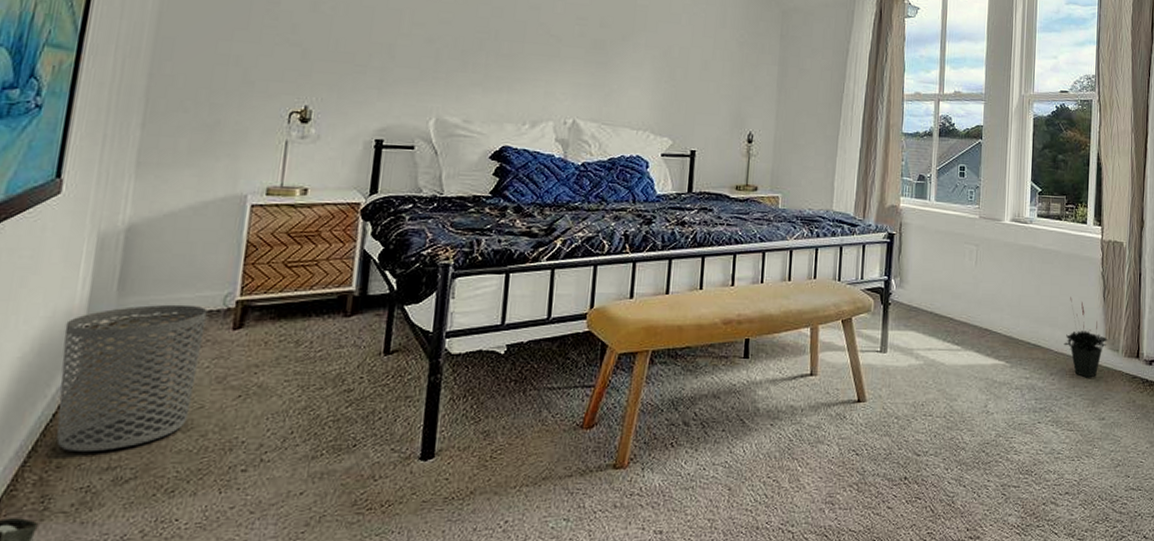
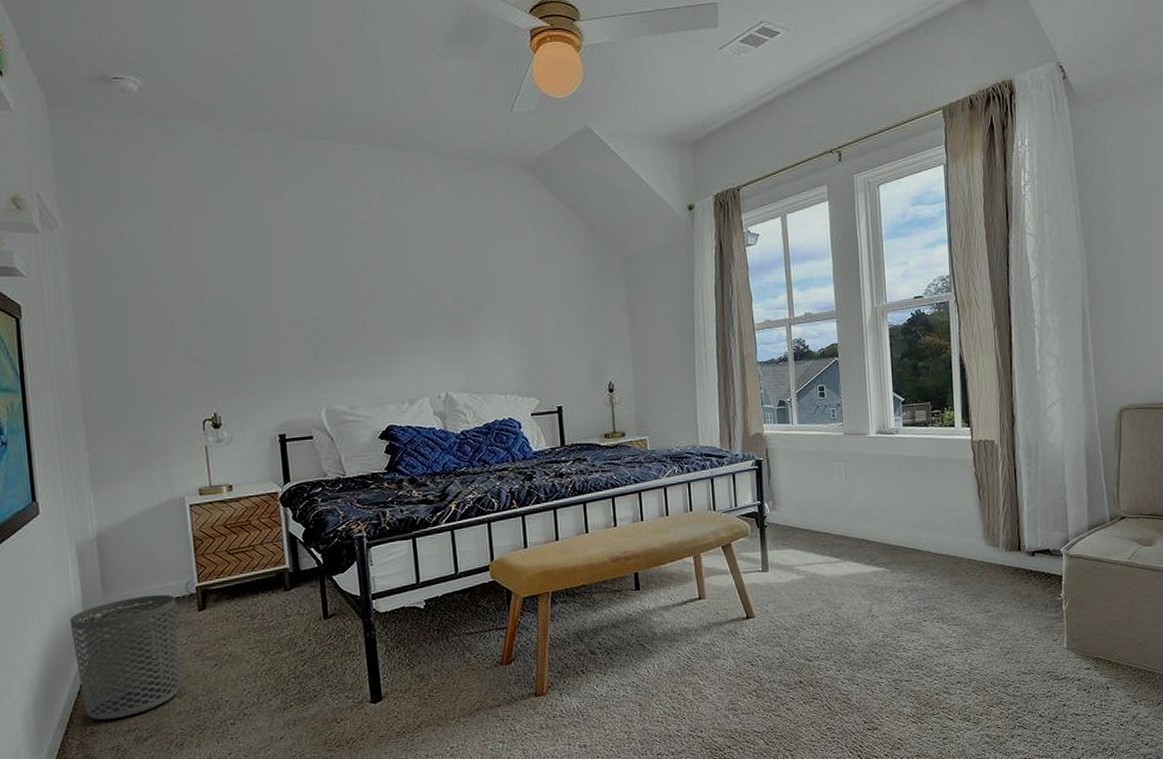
potted plant: present [1063,296,1107,378] -> none [942,499,987,575]

